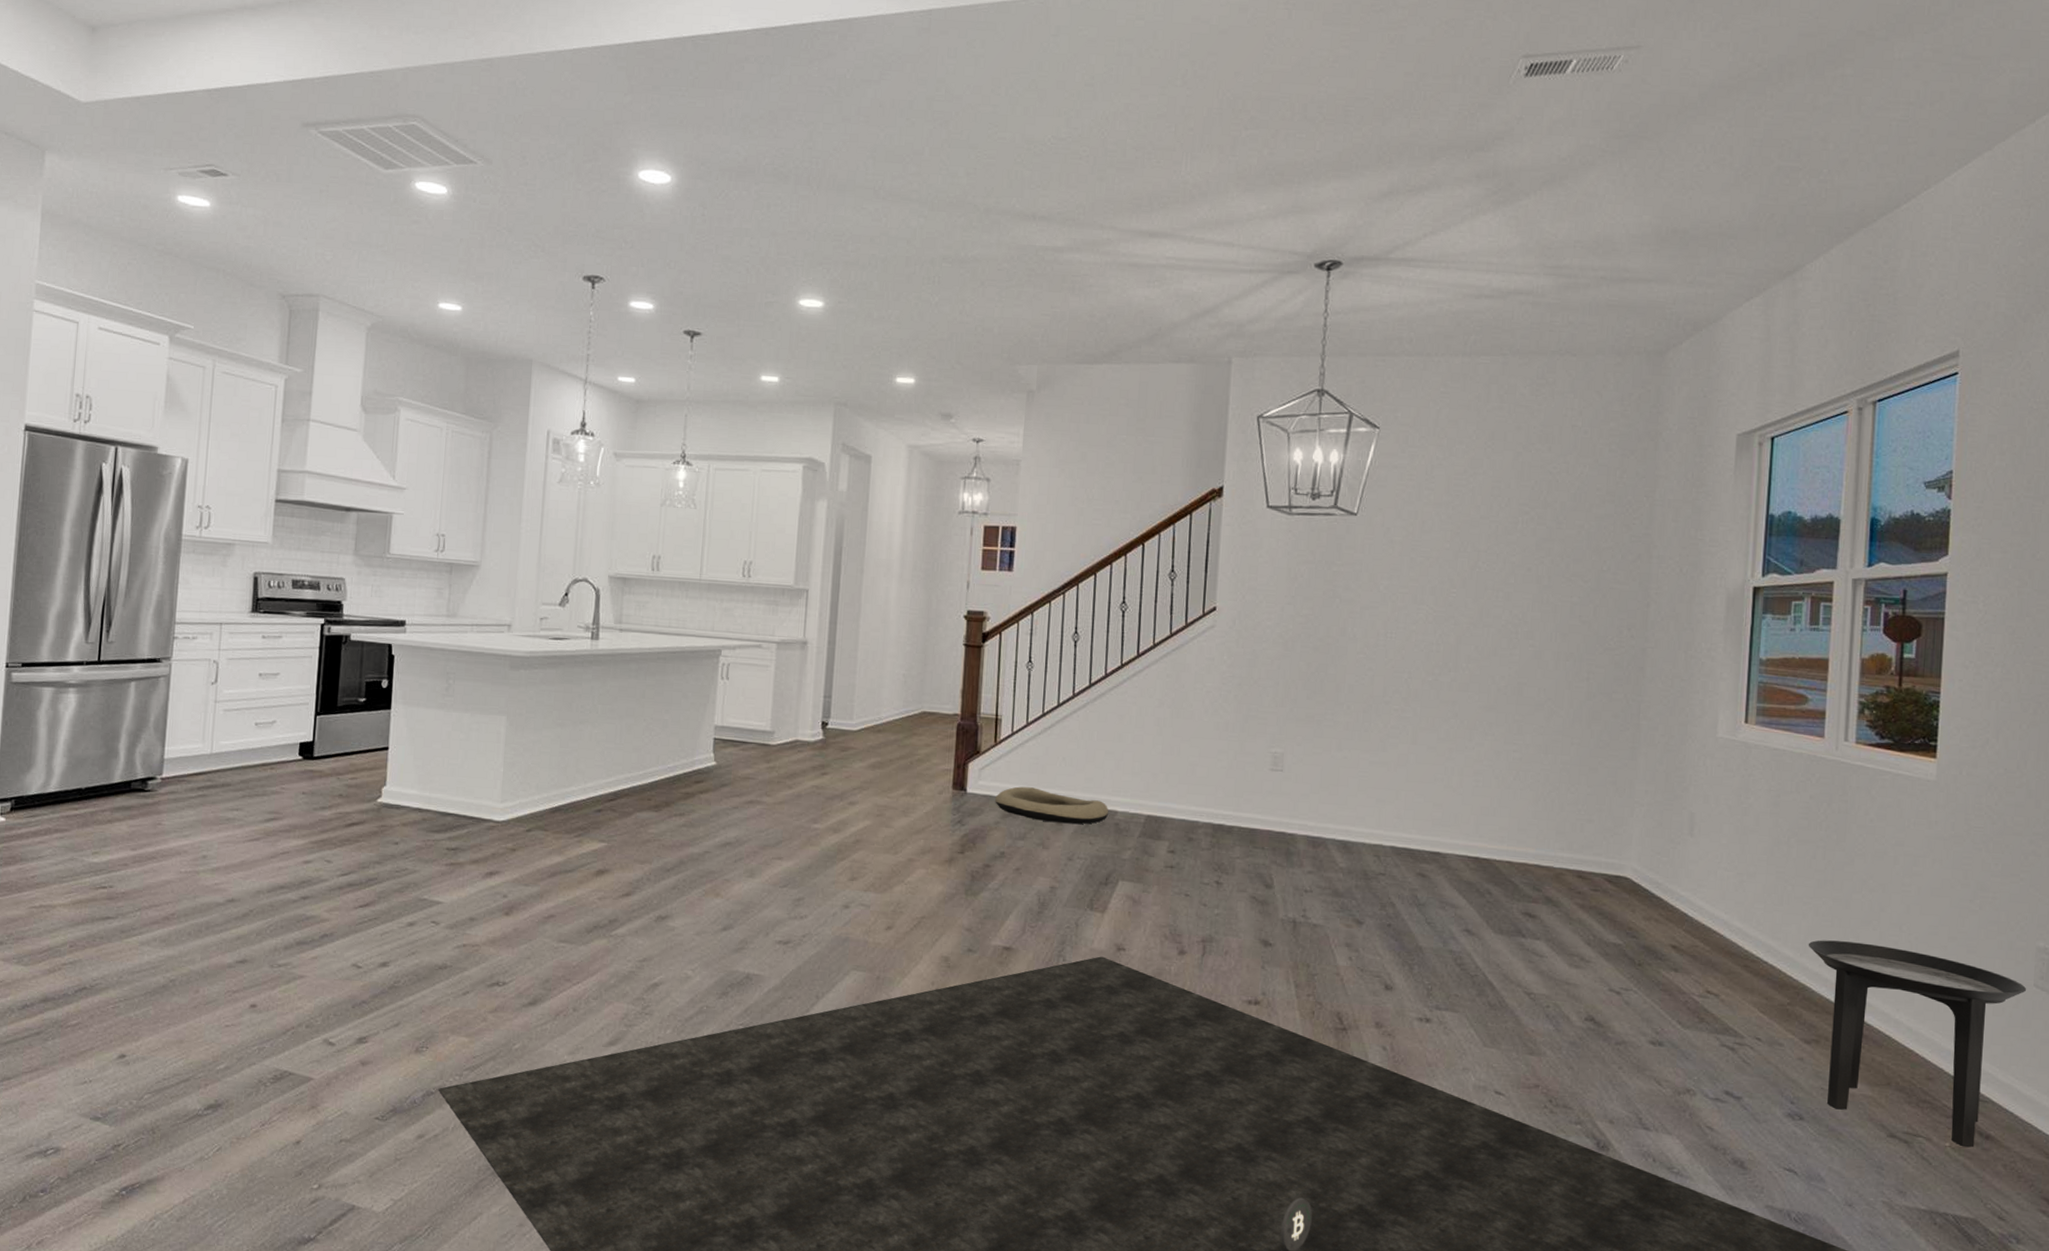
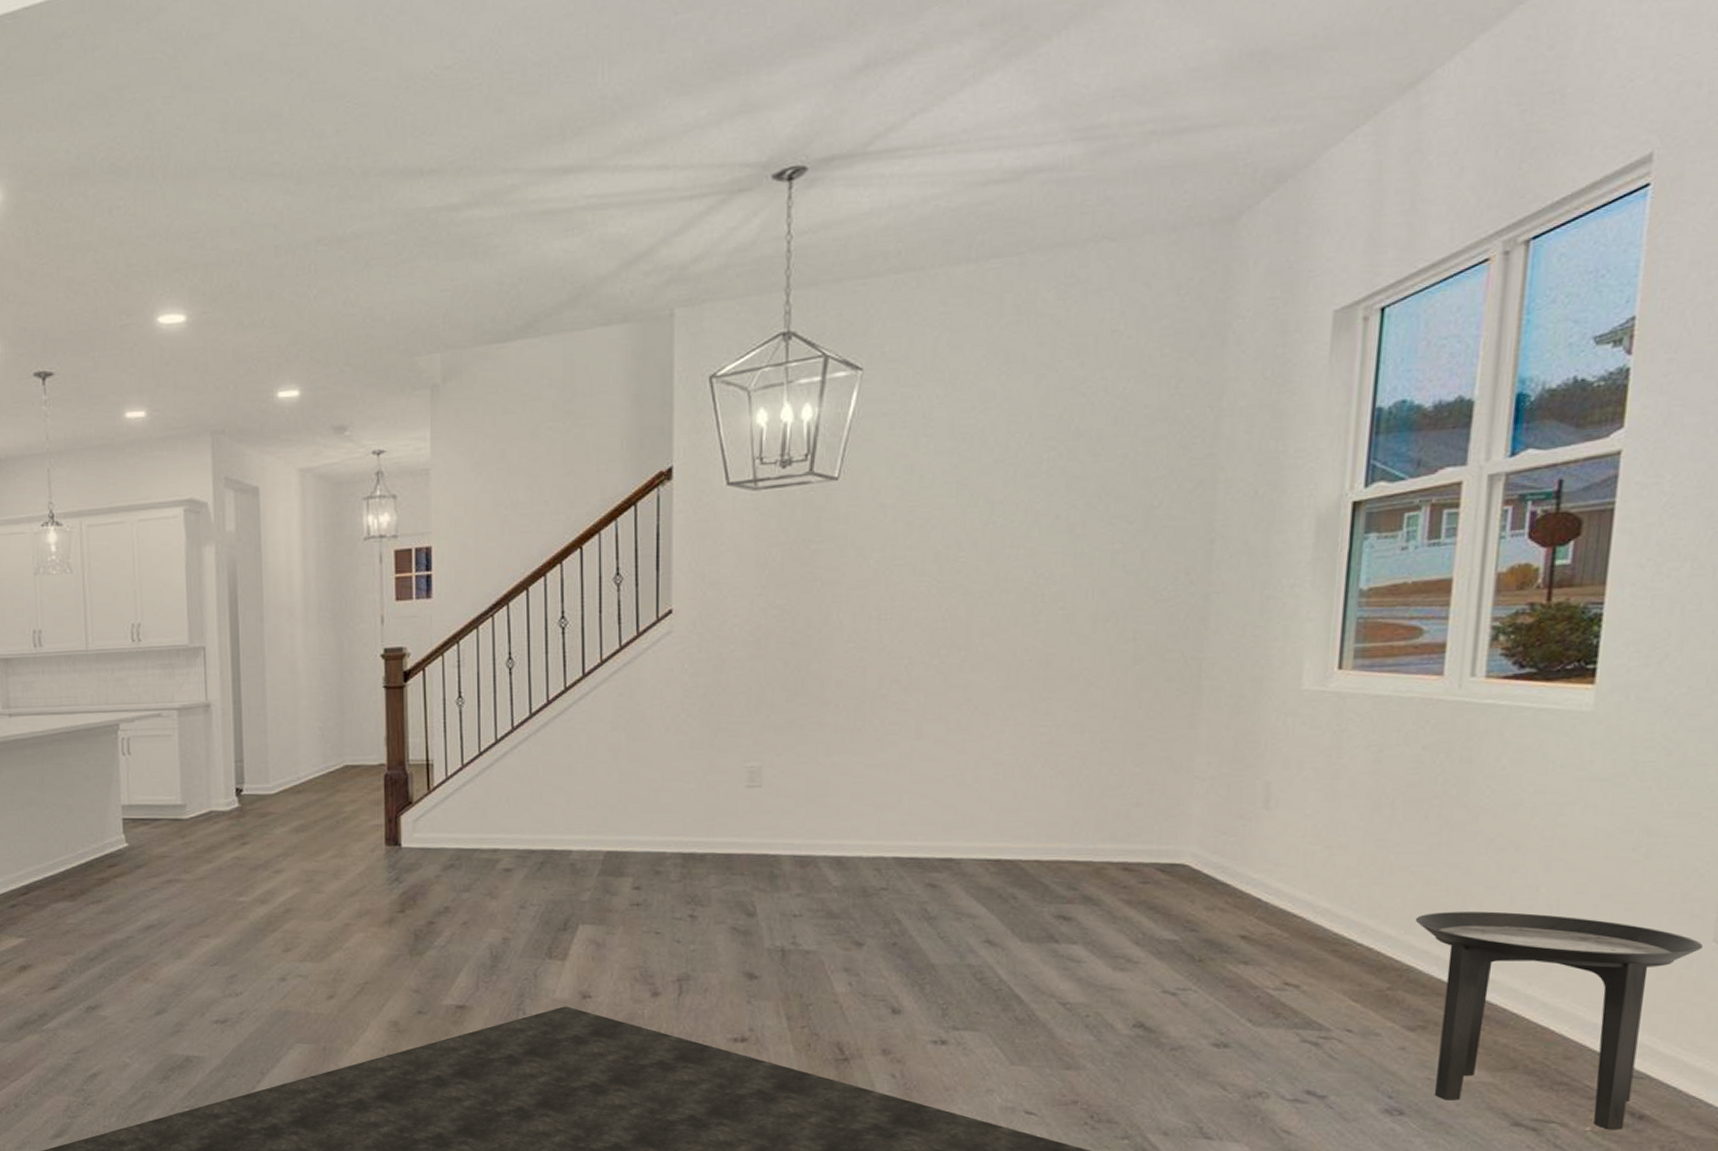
dog bed: present [995,786,1109,824] -> none [434,834,563,870]

